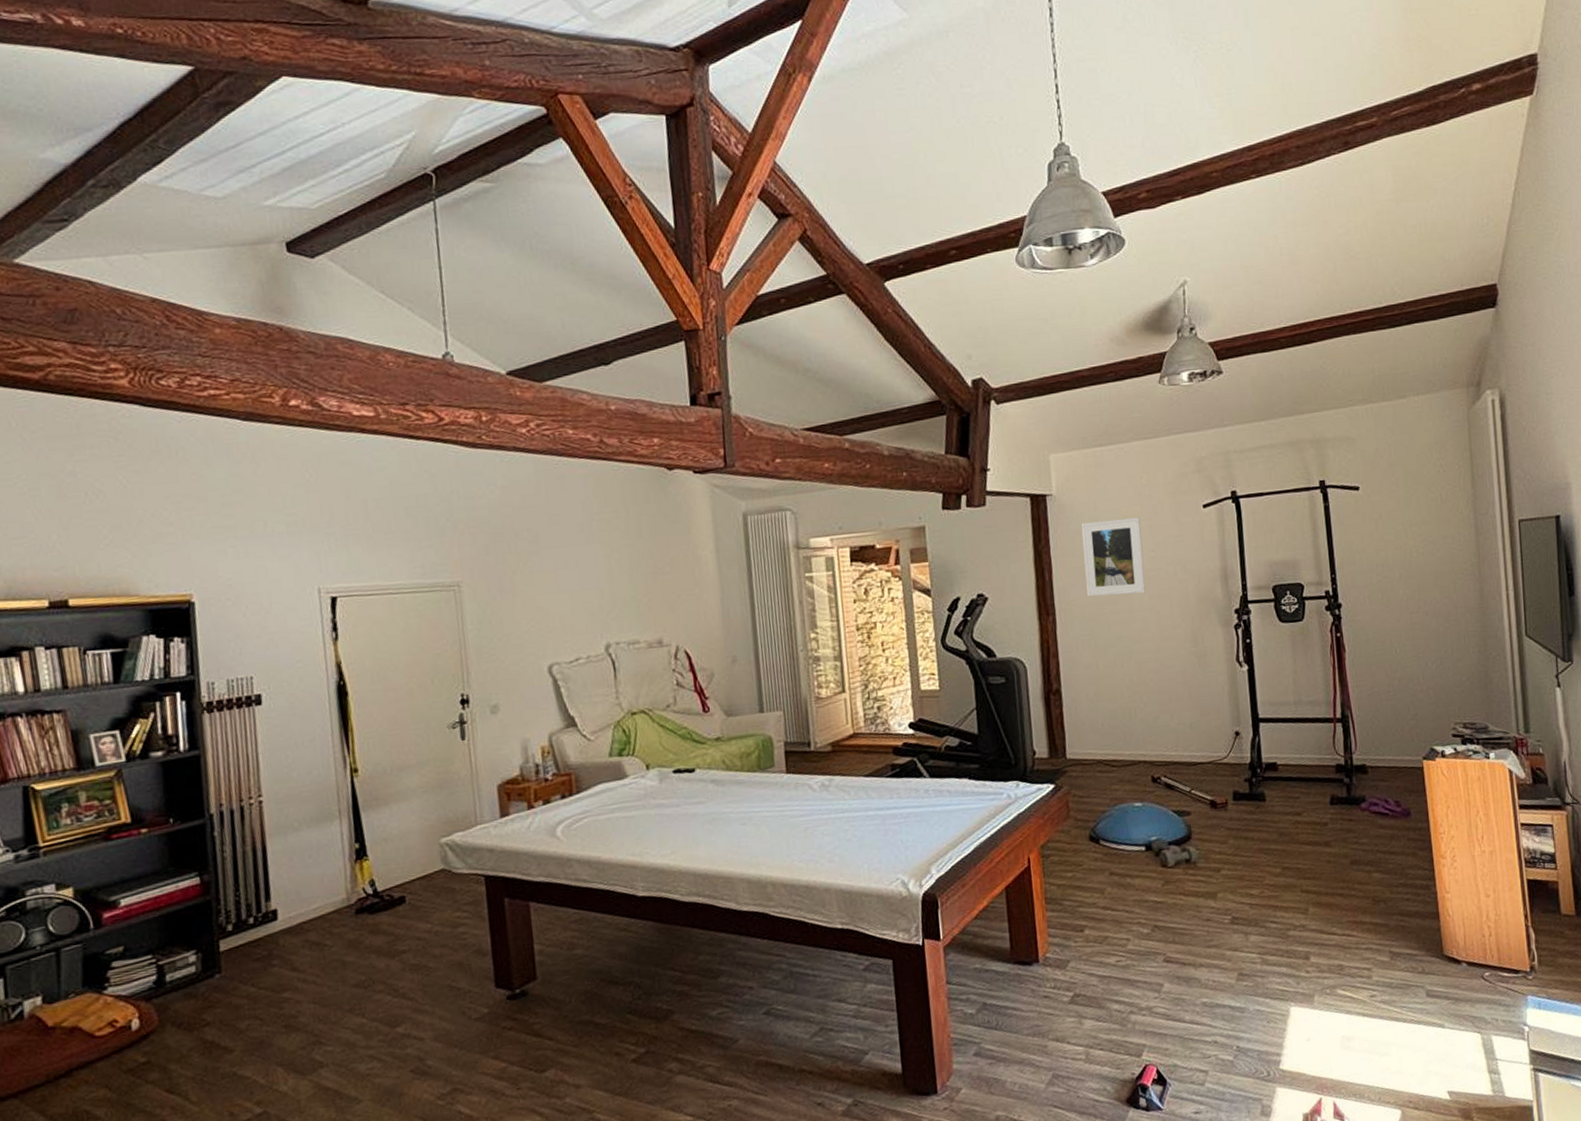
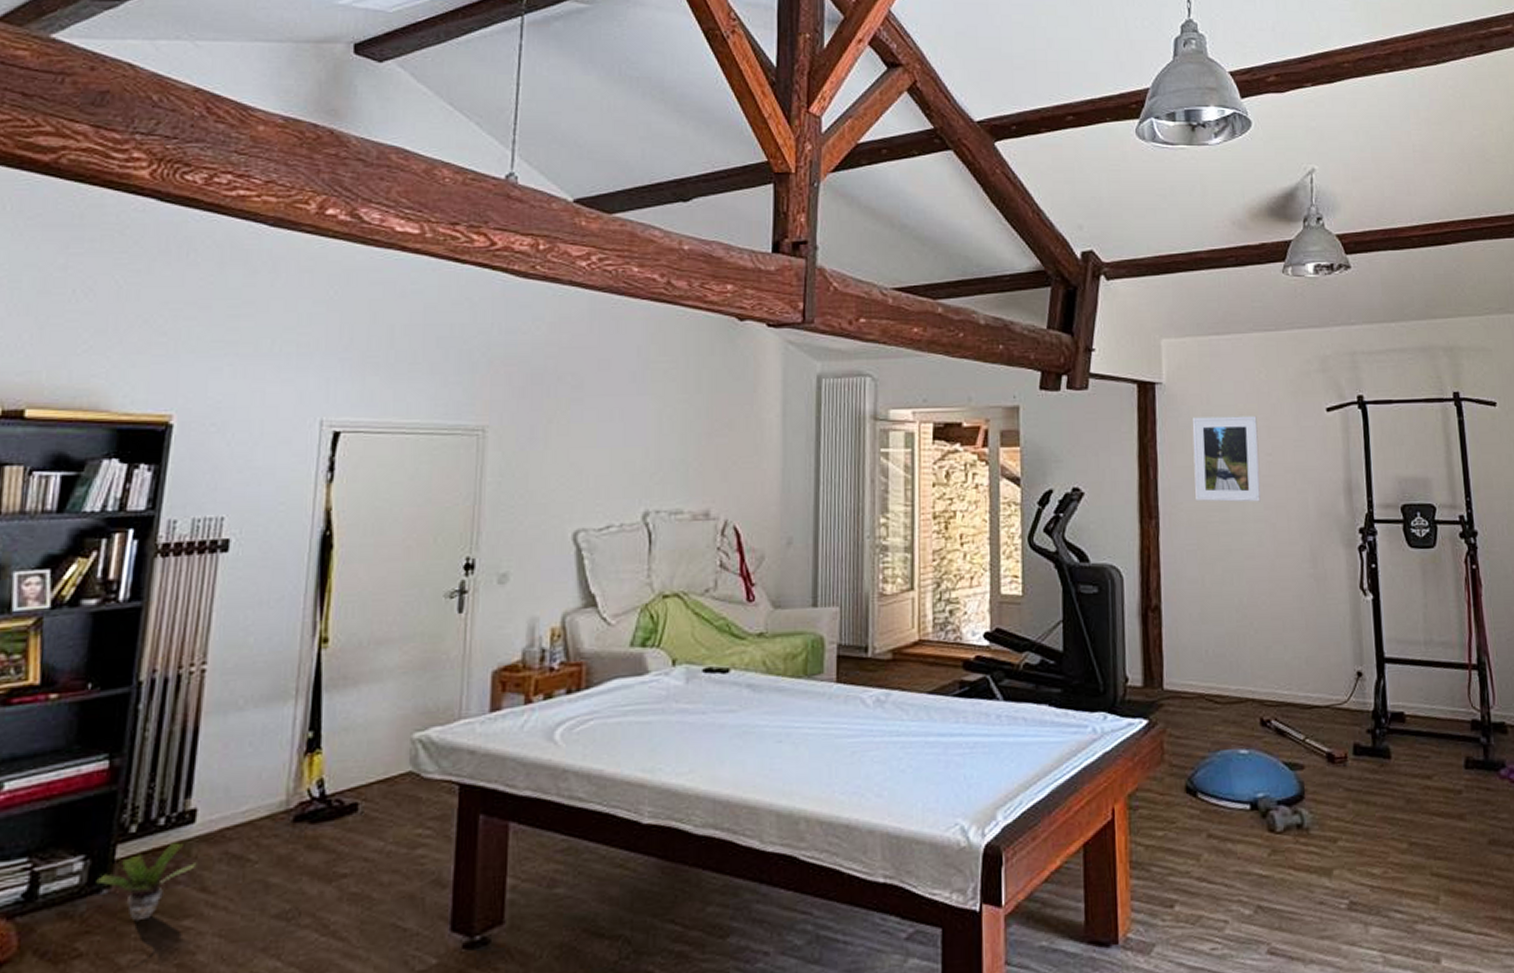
potted plant: none [208,935,286,997] -> present [96,842,197,922]

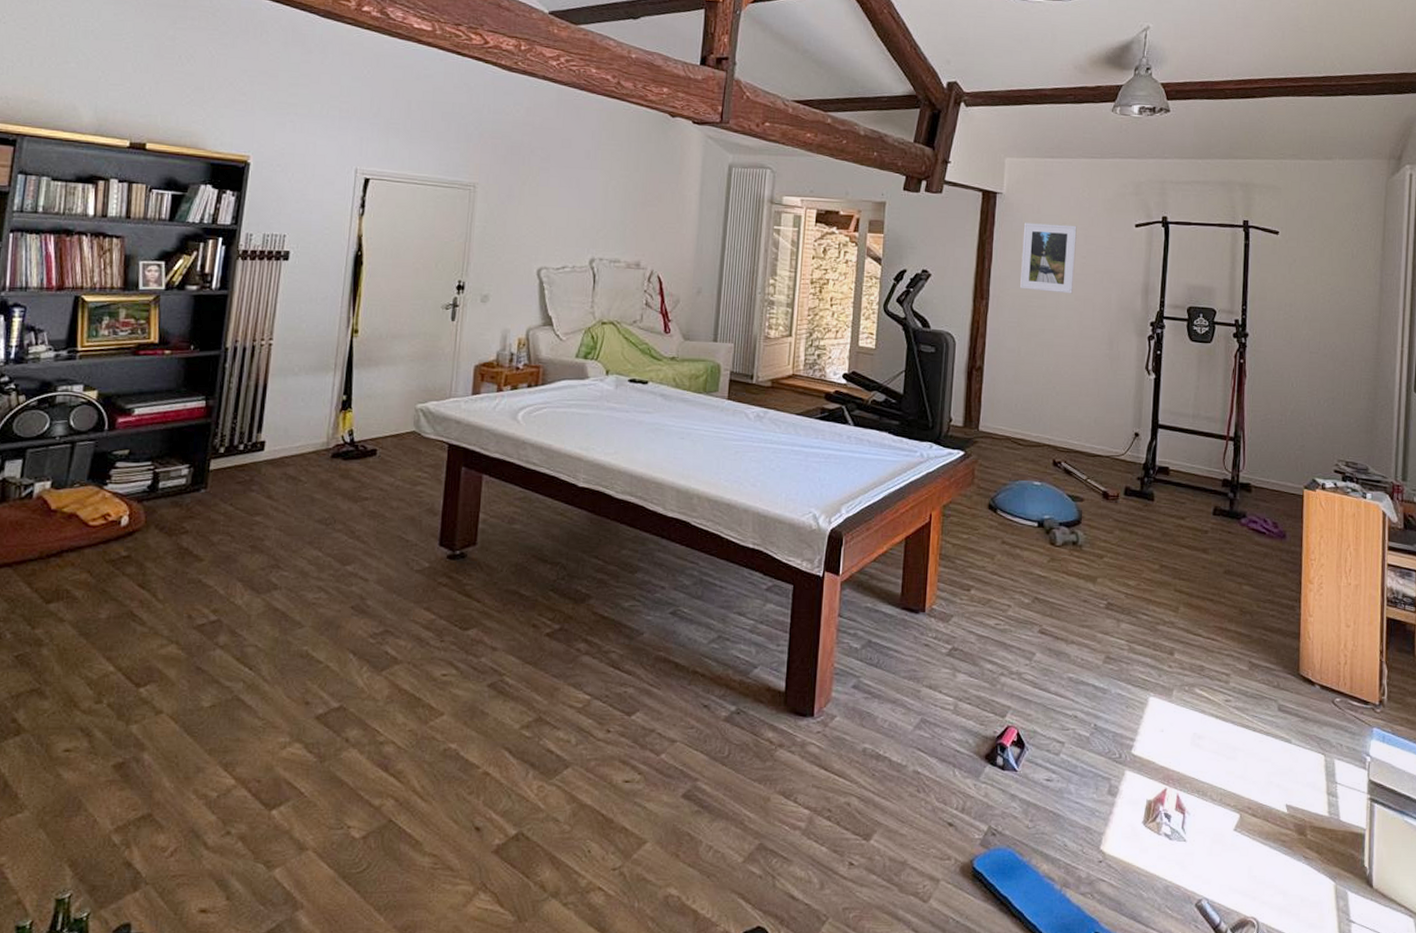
potted plant: present [96,842,197,922] -> none [197,462,265,514]

